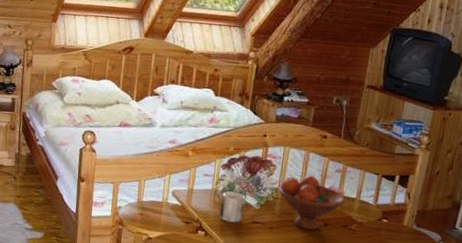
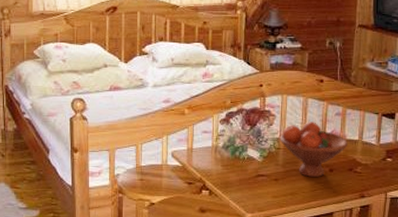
mug: present [220,191,245,223] -> none [223,146,246,178]

